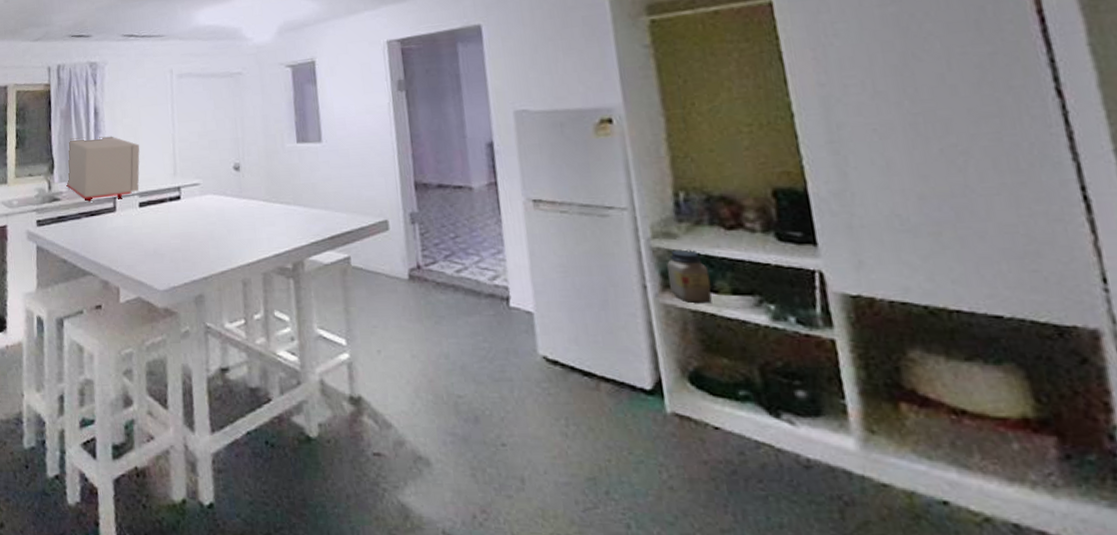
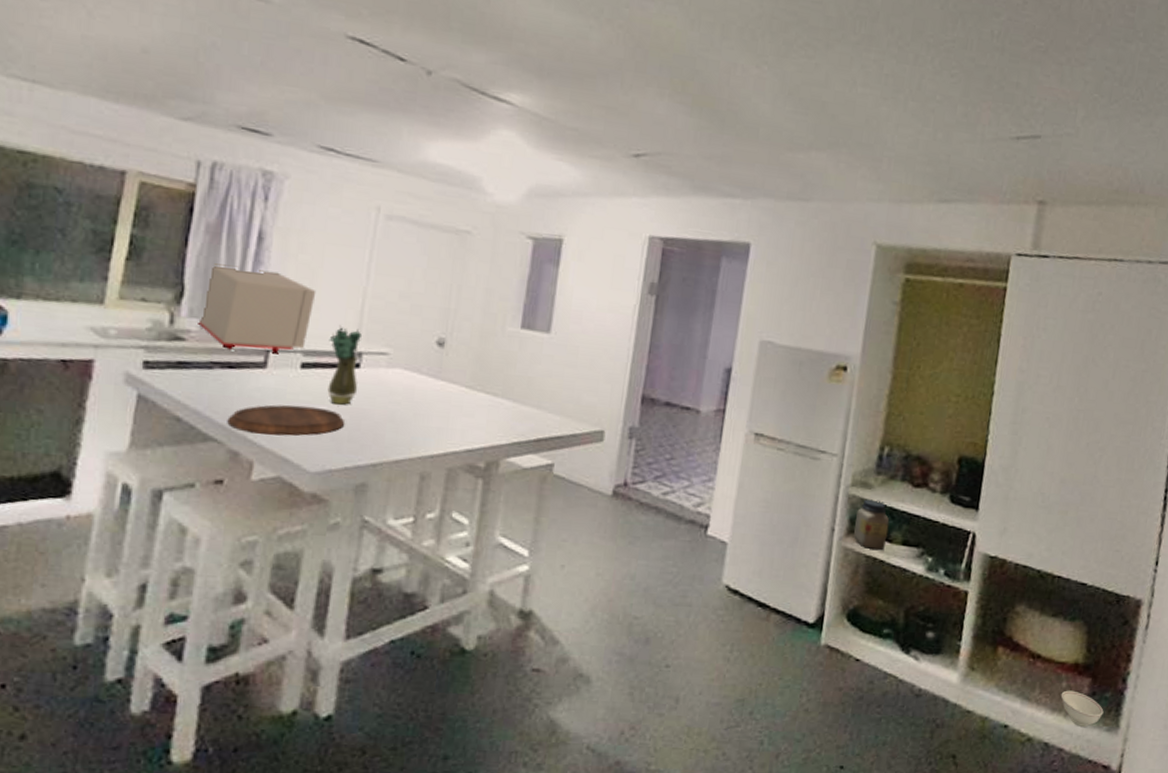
cutting board: none [96,236,178,265] -> present [227,404,344,436]
vase: none [155,168,183,232] -> present [327,325,361,405]
bowl: none [1015,453,1095,503] -> present [1060,690,1104,728]

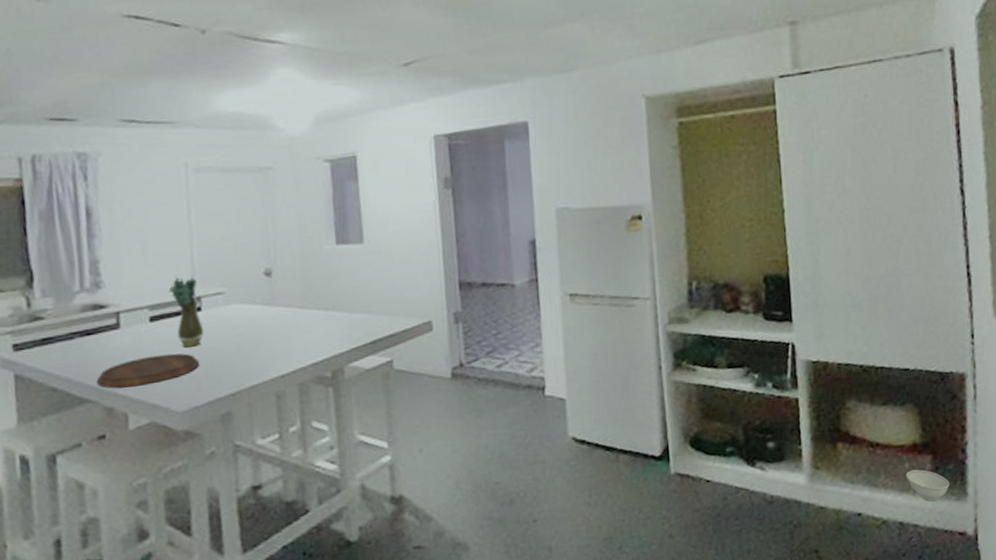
microwave: present [198,263,316,353] -> none [51,241,149,320]
jar: present [853,499,890,551] -> none [679,332,712,379]

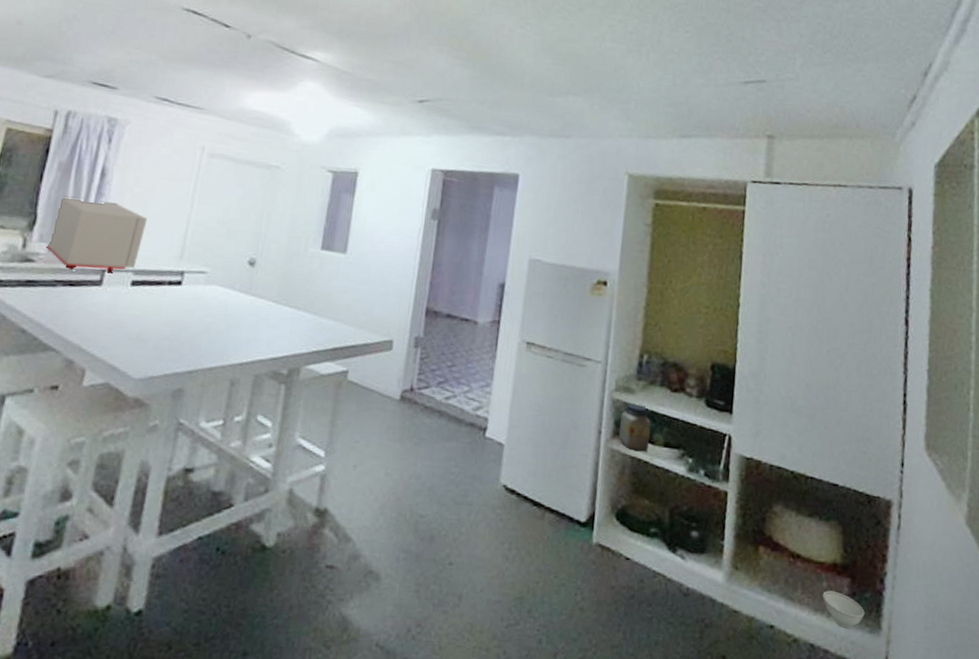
microwave: none [51,241,149,320] -> present [46,196,148,272]
cutting board: present [96,353,199,389] -> none [65,318,166,346]
vase: present [168,276,204,348] -> none [152,248,184,318]
jar: none [679,332,712,379] -> present [619,403,652,452]

